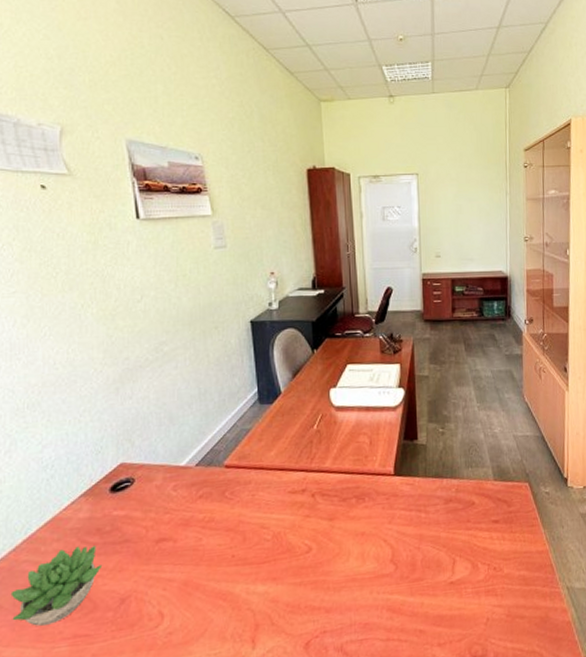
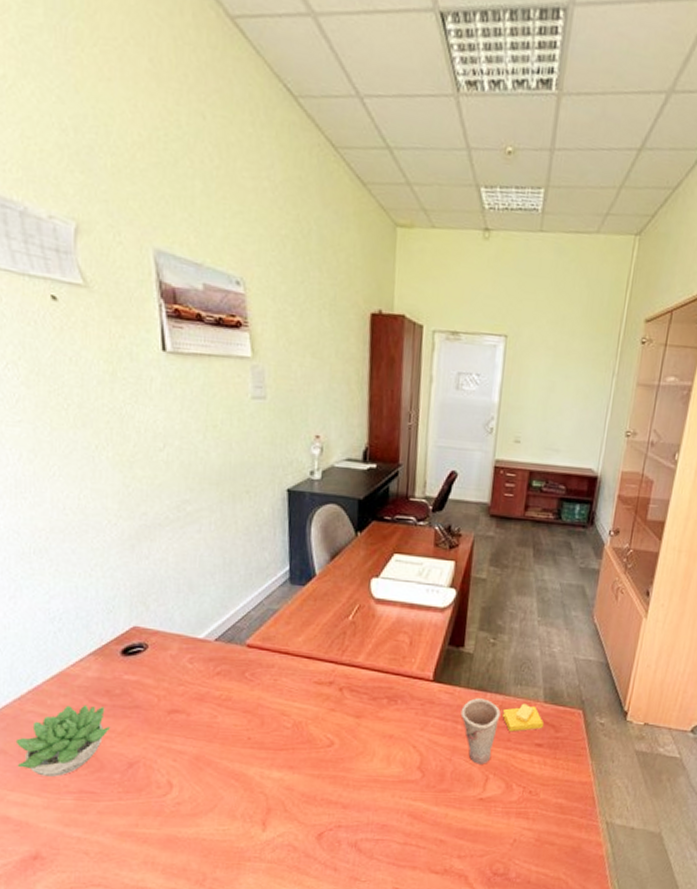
cup: none [422,485,458,549] -> present [460,698,501,764]
sticky notes: none [459,484,498,513] -> present [502,703,545,732]

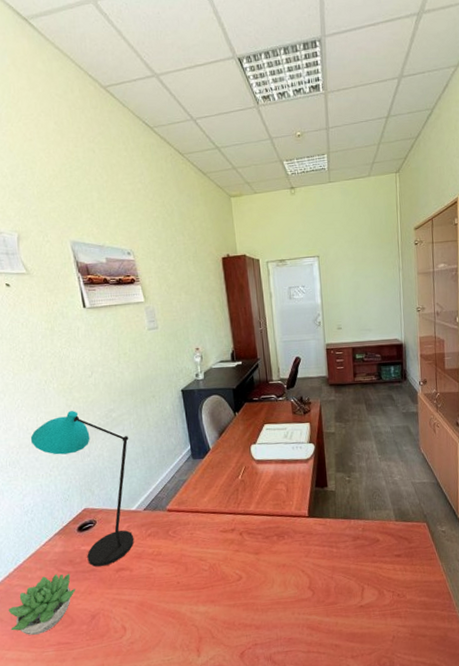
desk lamp: none [67,493,206,705] -> present [30,411,134,567]
cup: present [460,698,501,764] -> none [333,525,364,578]
sticky notes: present [502,703,545,732] -> none [365,524,399,549]

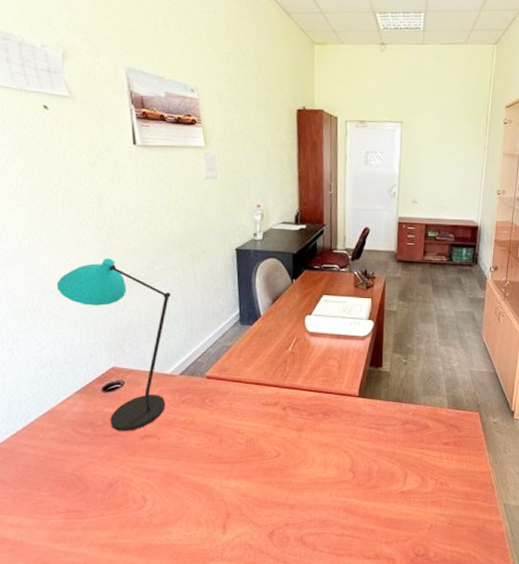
succulent plant: present [8,574,75,635] -> none [12,436,93,500]

